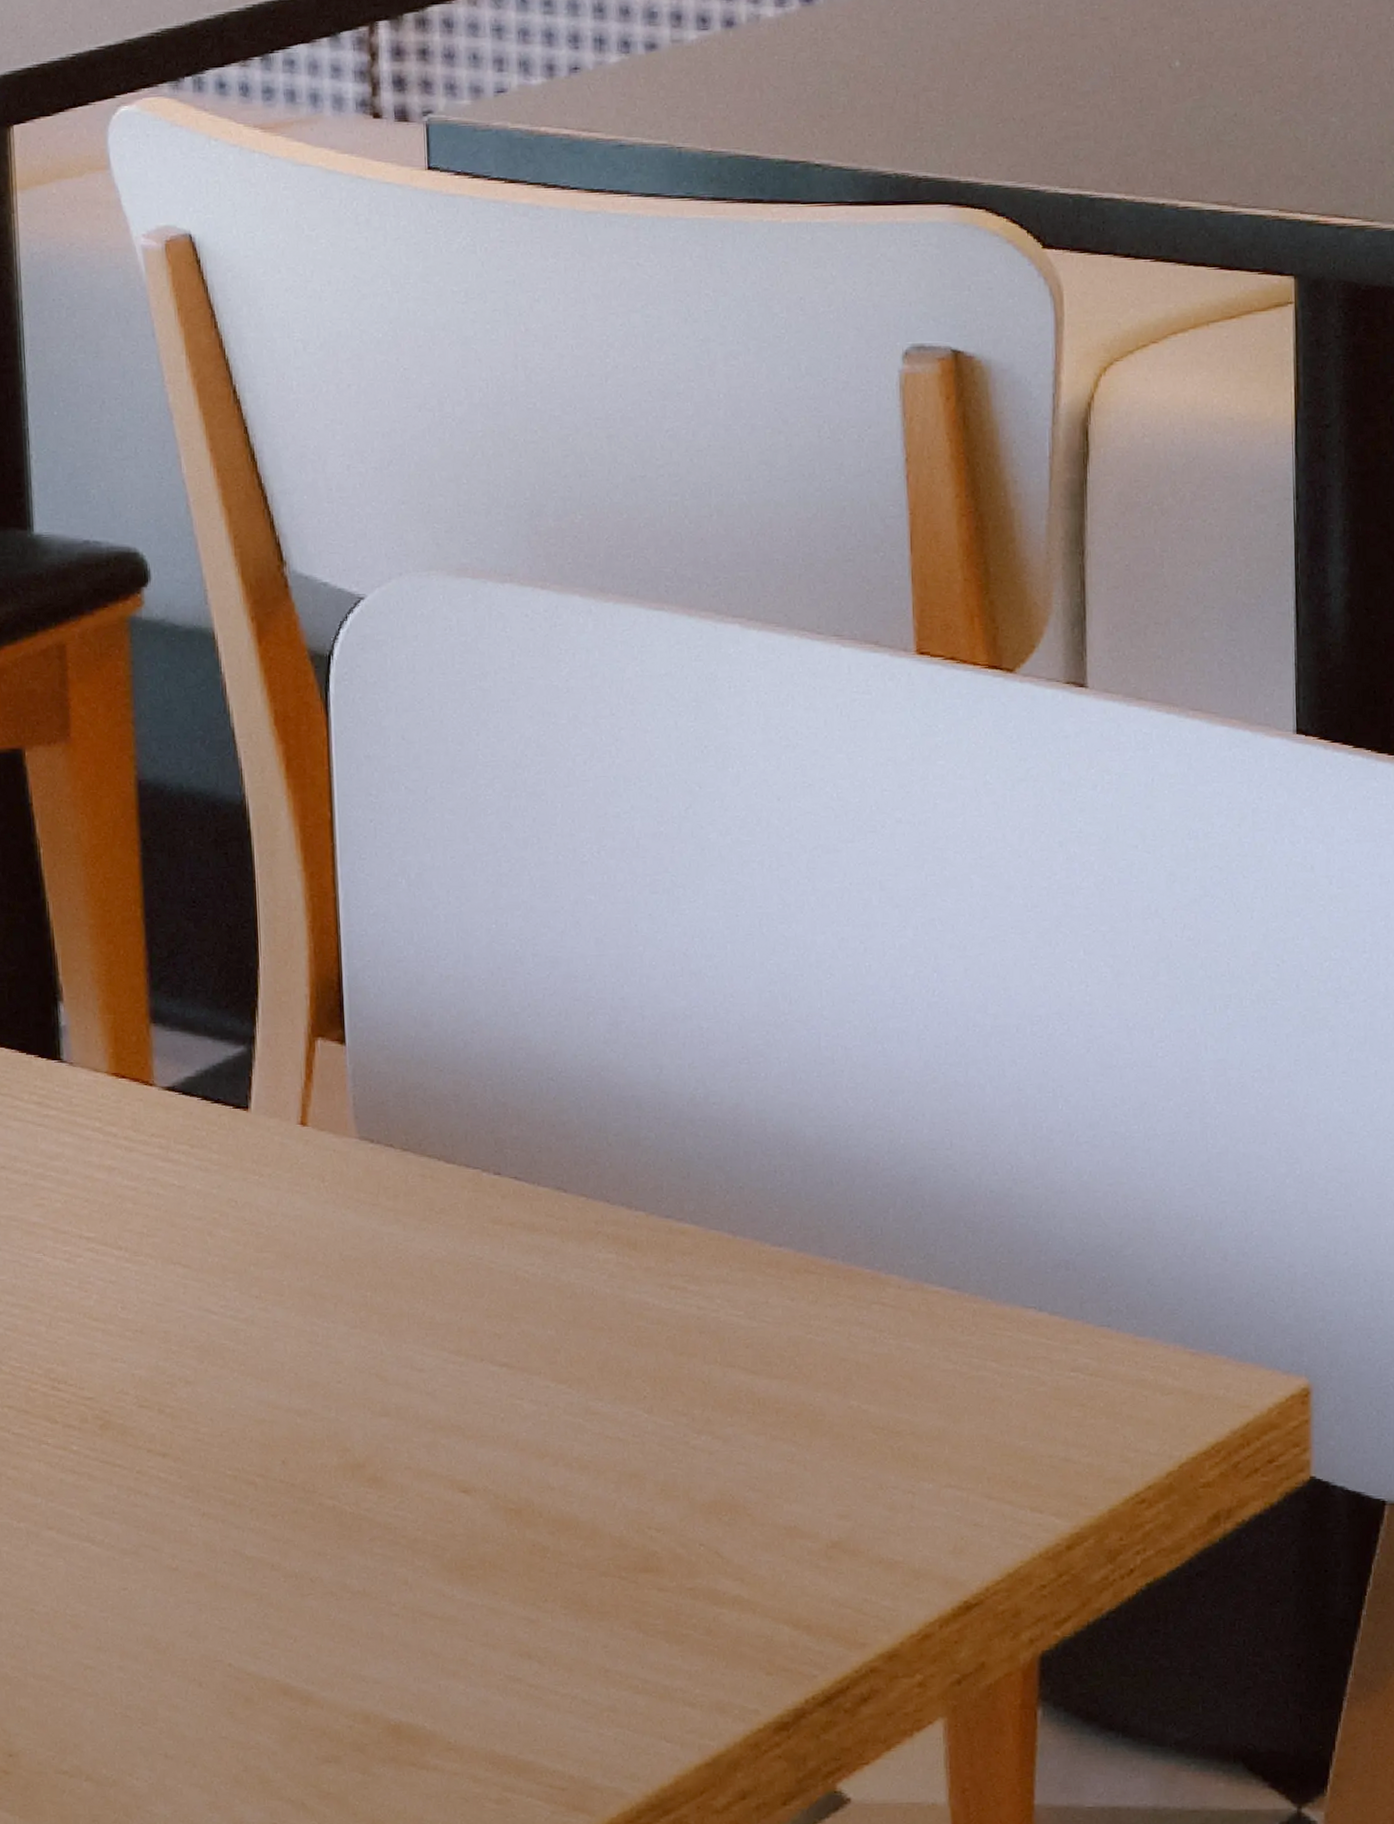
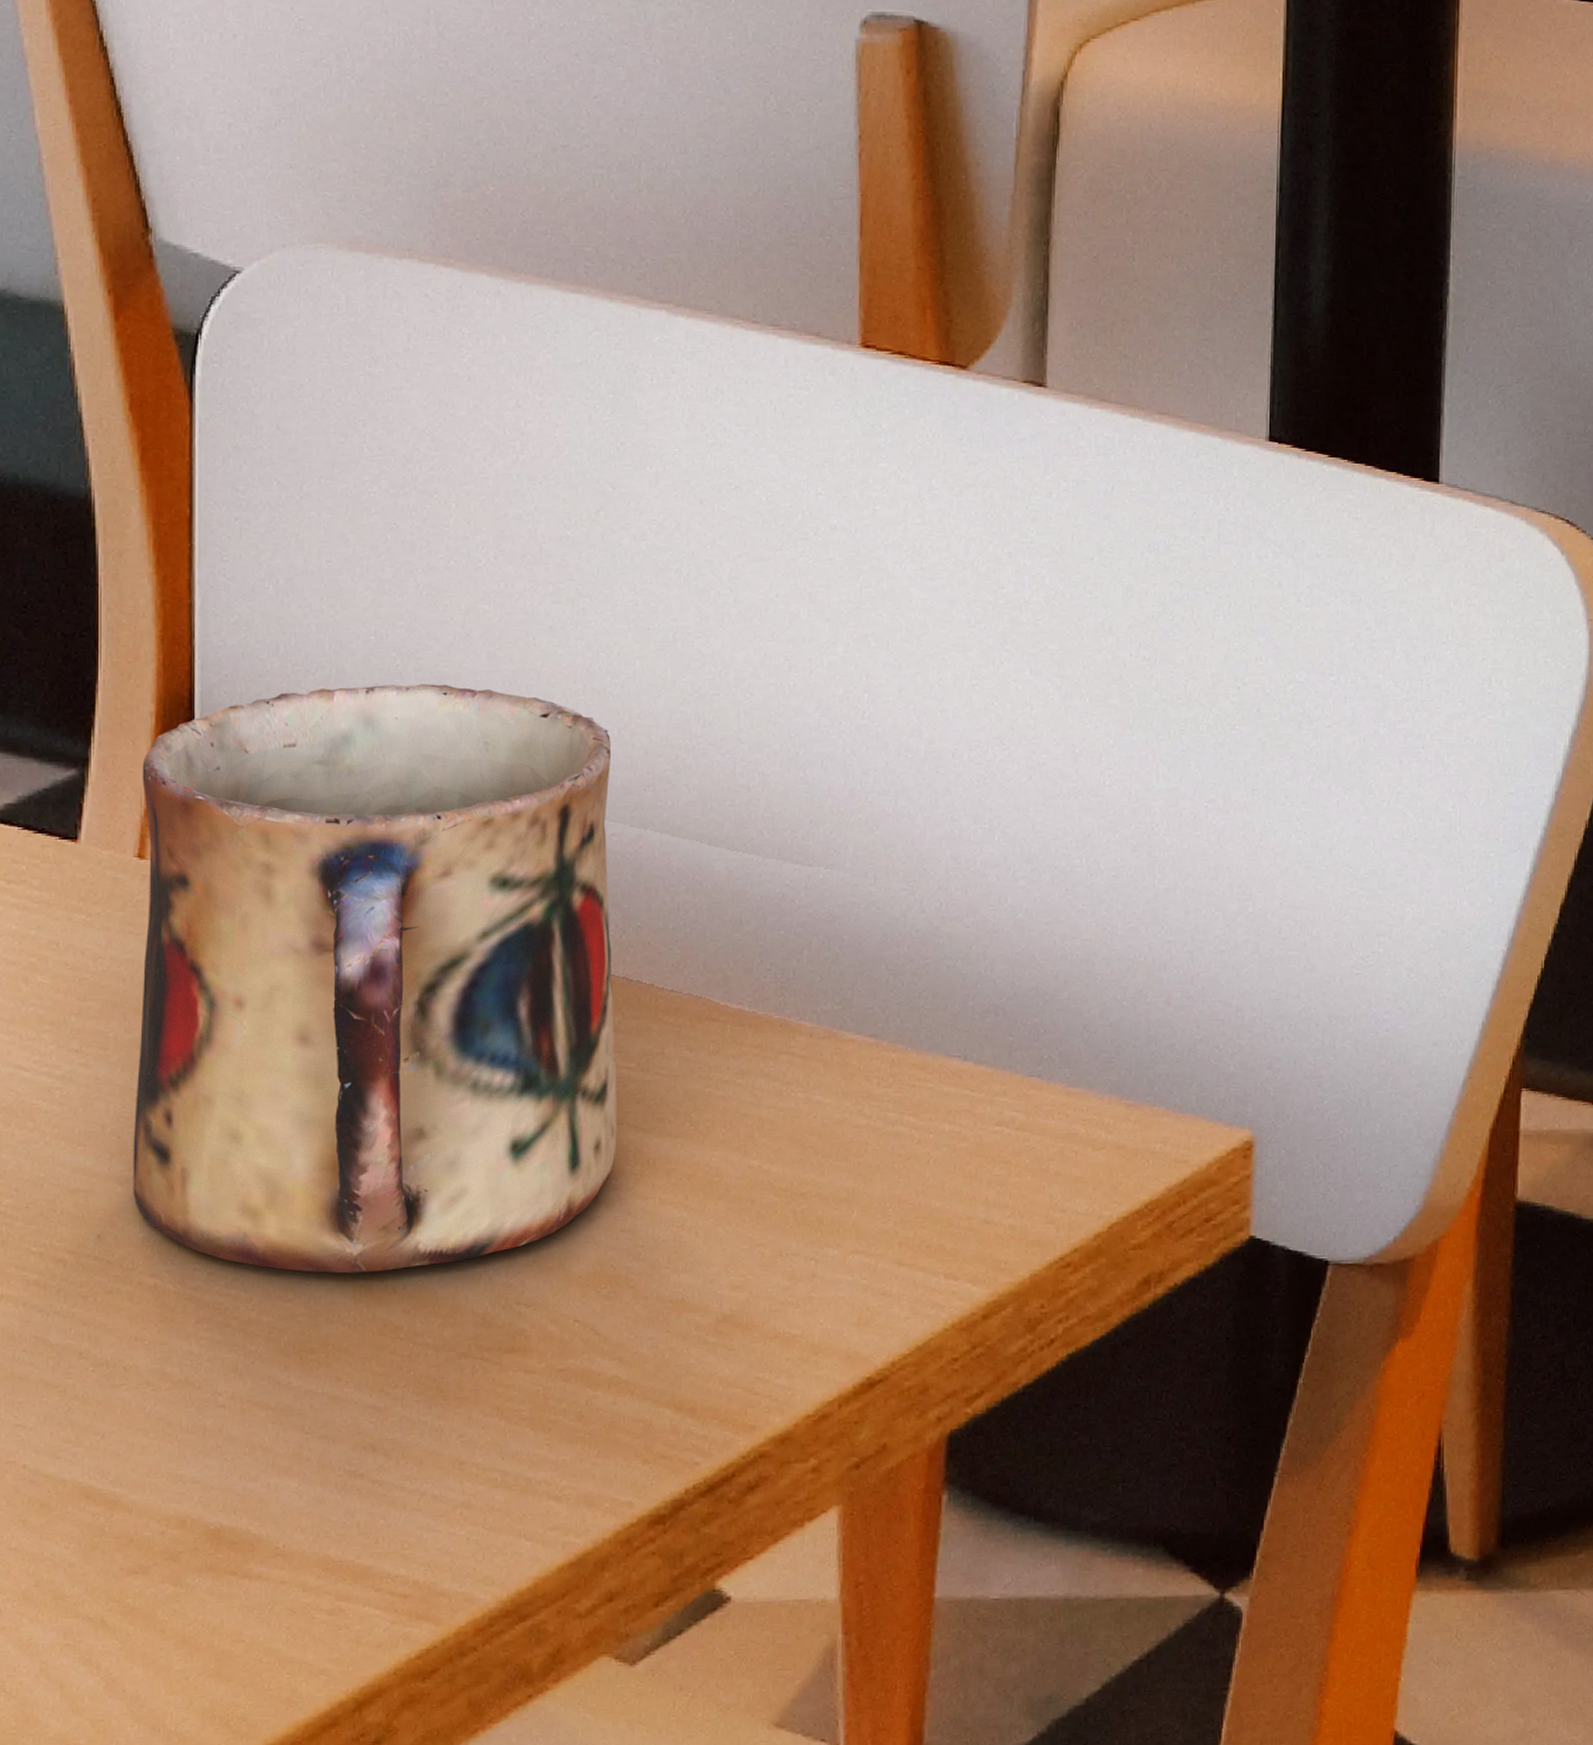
mug: none [300,967,730,1499] -> present [133,684,617,1274]

